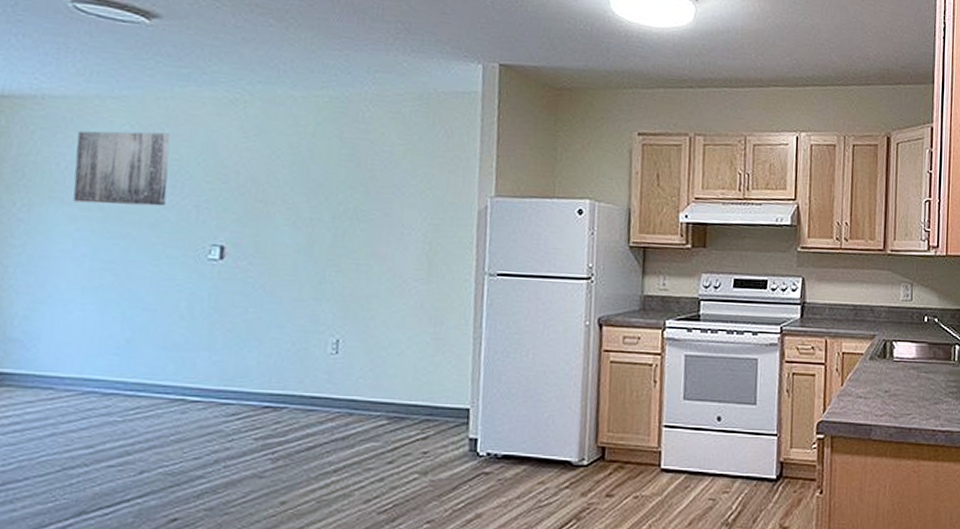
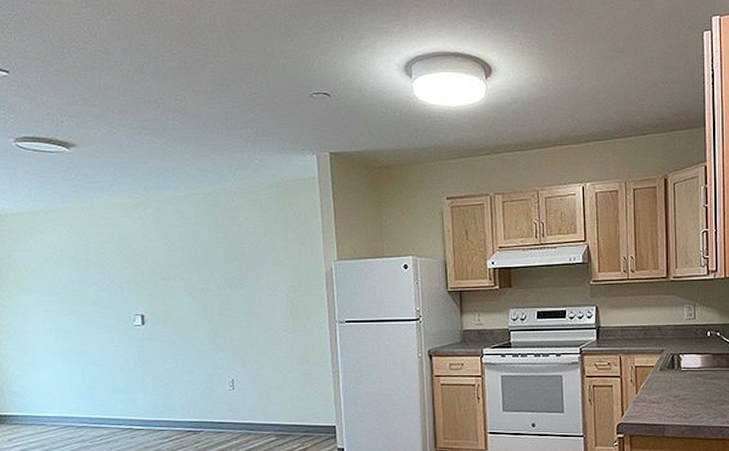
wall art: present [73,131,170,207] -> none [33,234,99,291]

